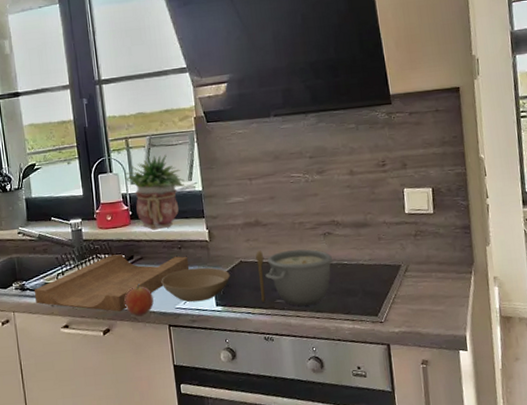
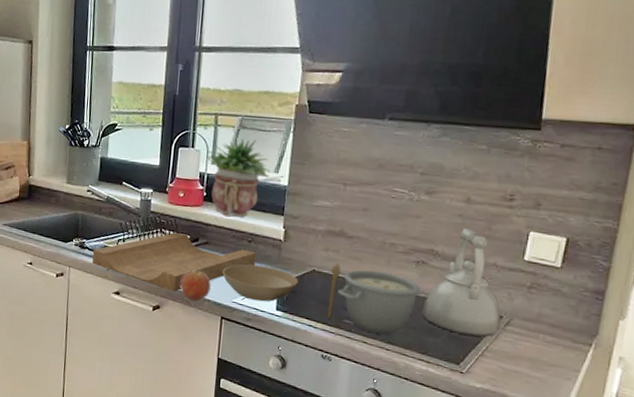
kettle: none [337,196,402,289] -> present [422,228,501,337]

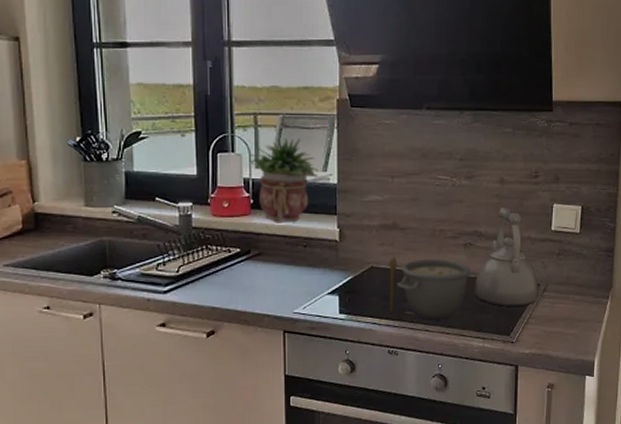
cutting board: present [92,232,257,292] -> none [126,246,314,313]
fruit: present [180,267,211,302] -> none [235,281,269,319]
bowl: present [222,264,299,302] -> none [280,270,358,308]

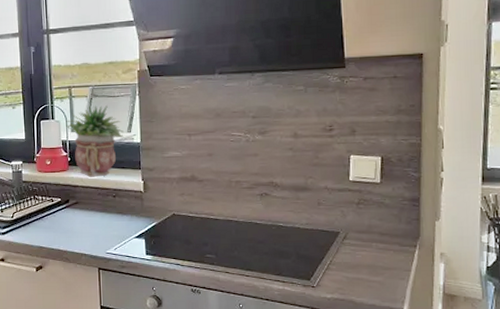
cooking pot: present [389,256,471,321] -> none [189,205,269,264]
kettle: present [474,207,540,307] -> none [271,160,340,252]

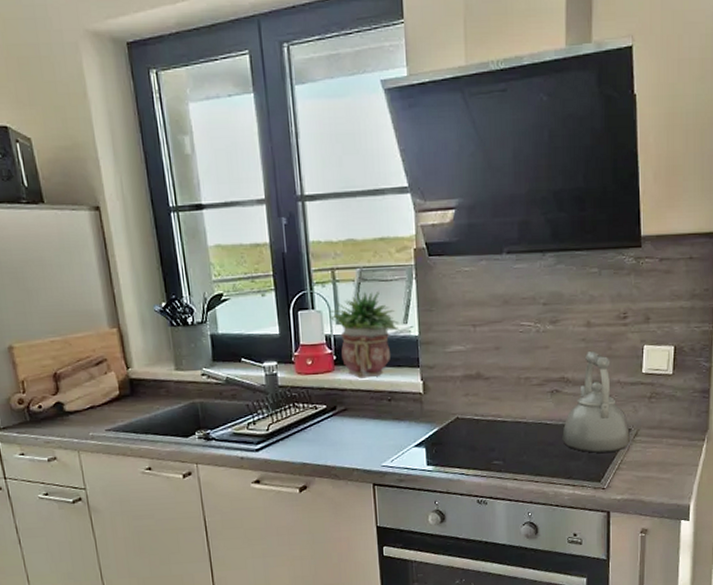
kettle: none [271,160,340,252] -> present [562,351,631,453]

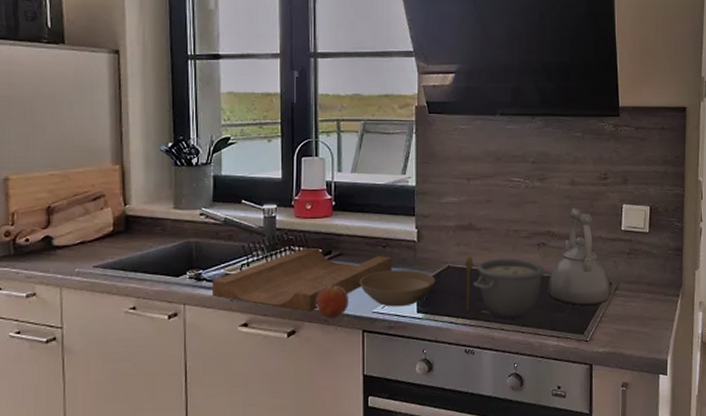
cutting board: none [220,403,400,468] -> present [211,247,393,313]
fruit: none [324,436,357,474] -> present [316,281,349,319]
potted plant: present [329,291,400,379] -> none [332,142,398,225]
bowl: none [366,422,444,460] -> present [359,270,436,307]
cooking pot: none [474,406,559,469] -> present [465,256,545,319]

